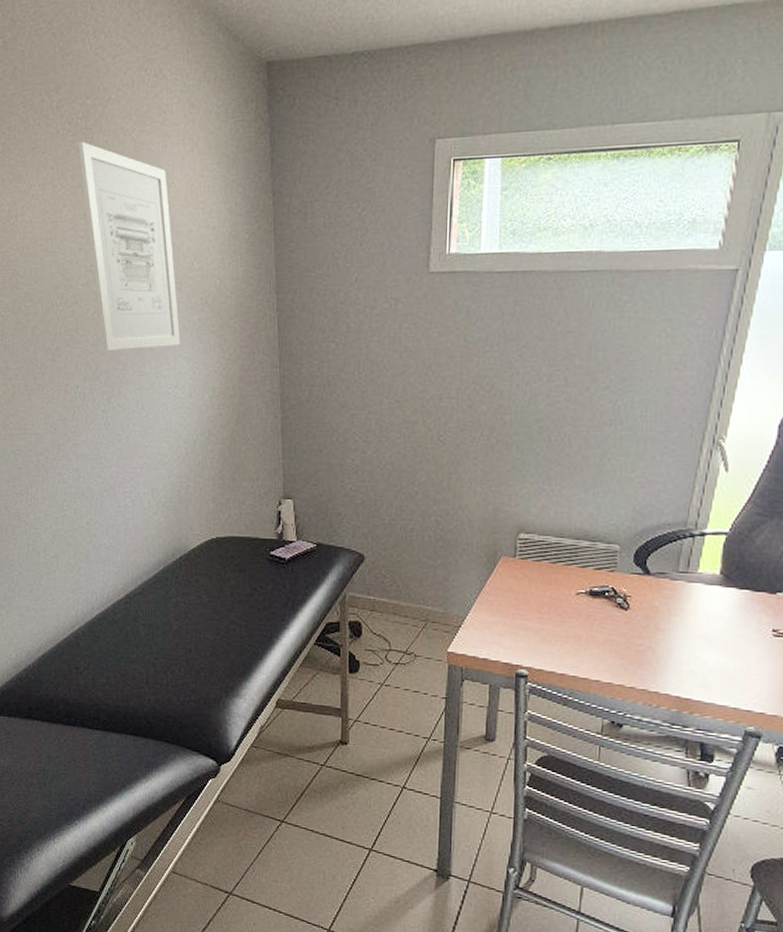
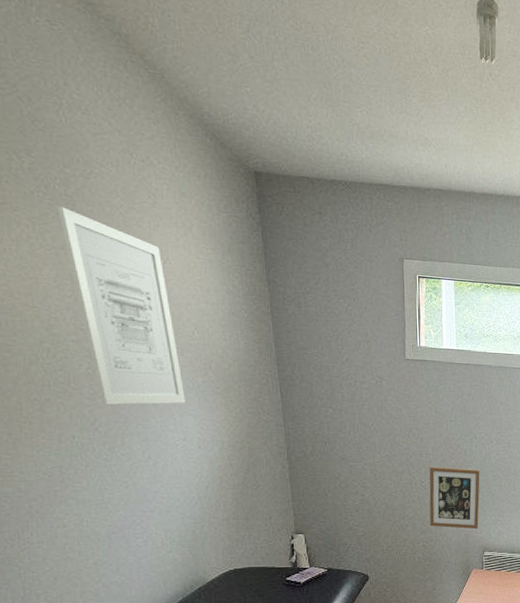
picture frame: none [447,415,521,500] -> present [429,466,480,529]

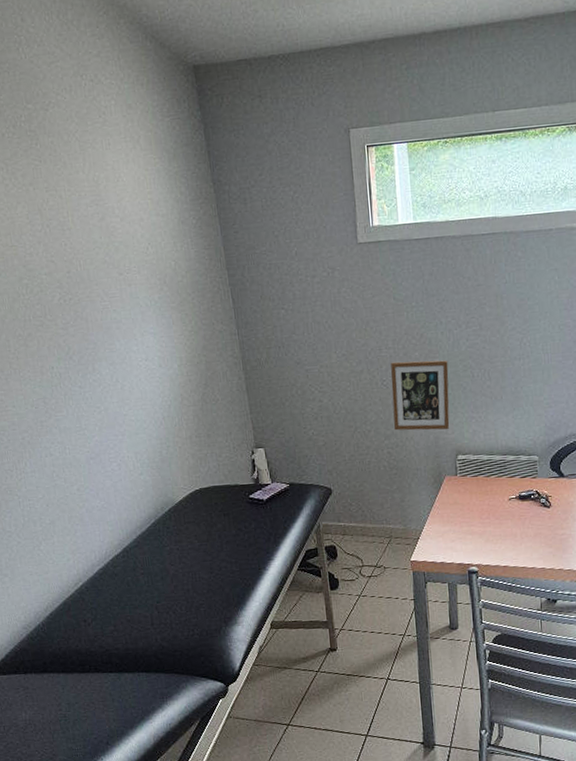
wall art: present [57,206,187,405] -> none [24,143,146,333]

